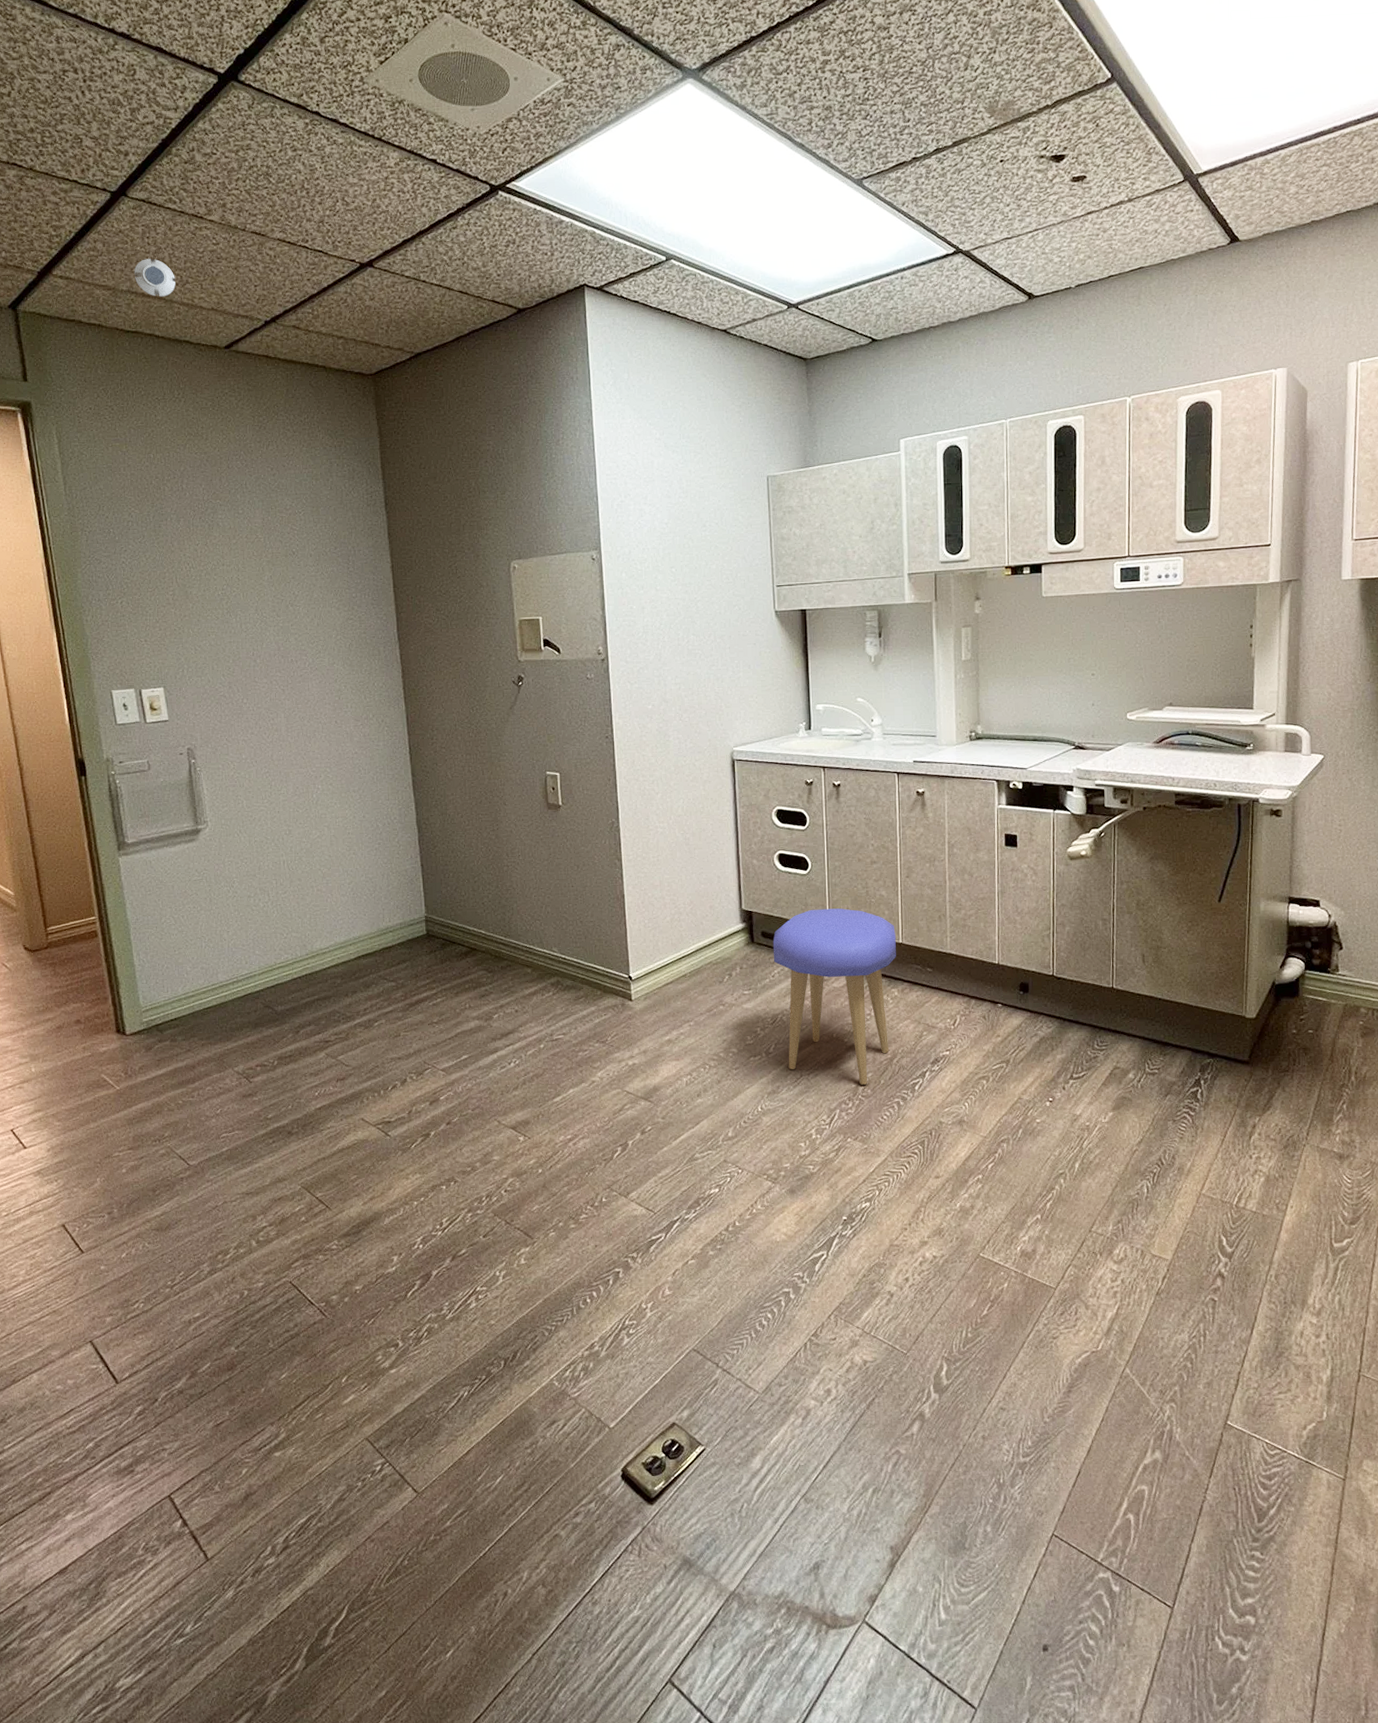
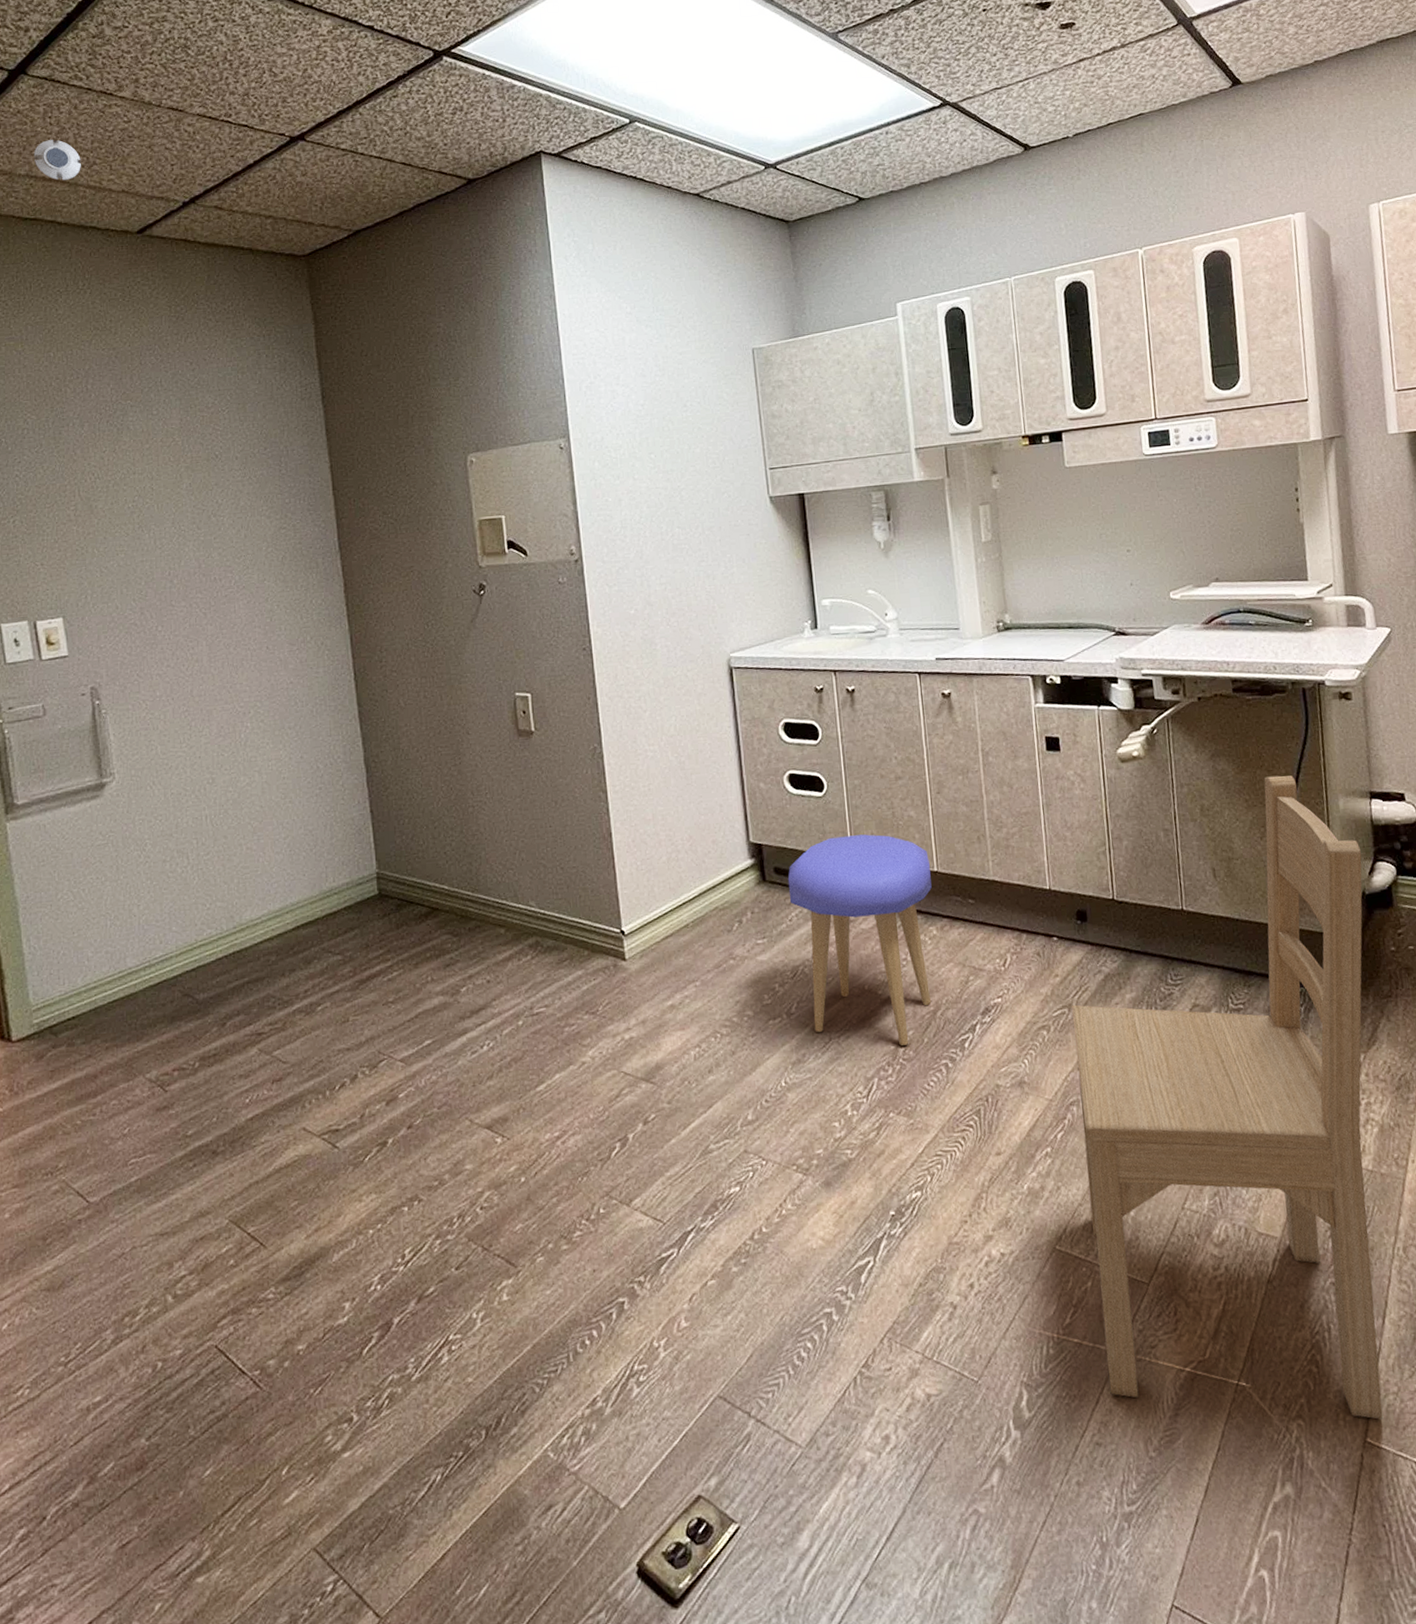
chair: none [1008,879,1276,1408] -> present [1071,775,1383,1420]

